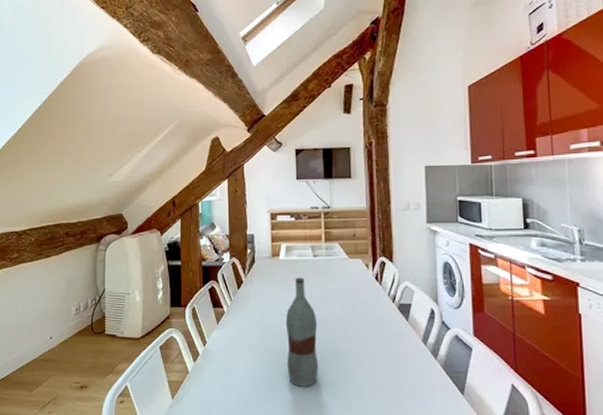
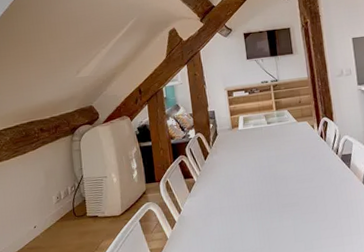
bottle: present [285,277,319,387] -> none [248,143,281,237]

